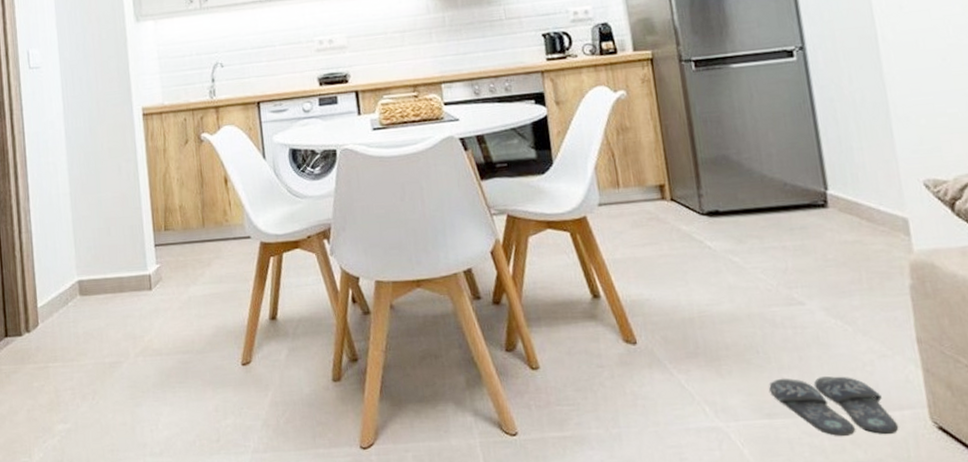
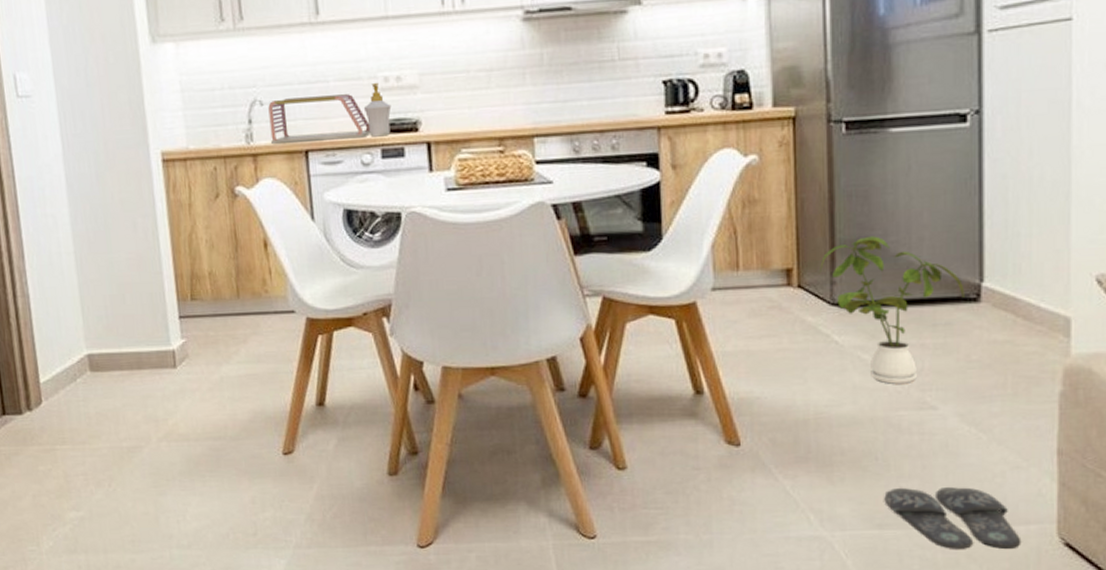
dish rack: none [227,55,310,97] -> present [268,94,371,144]
soap bottle: none [303,44,326,89] -> present [363,82,392,137]
house plant: none [687,154,814,283] -> present [820,236,965,384]

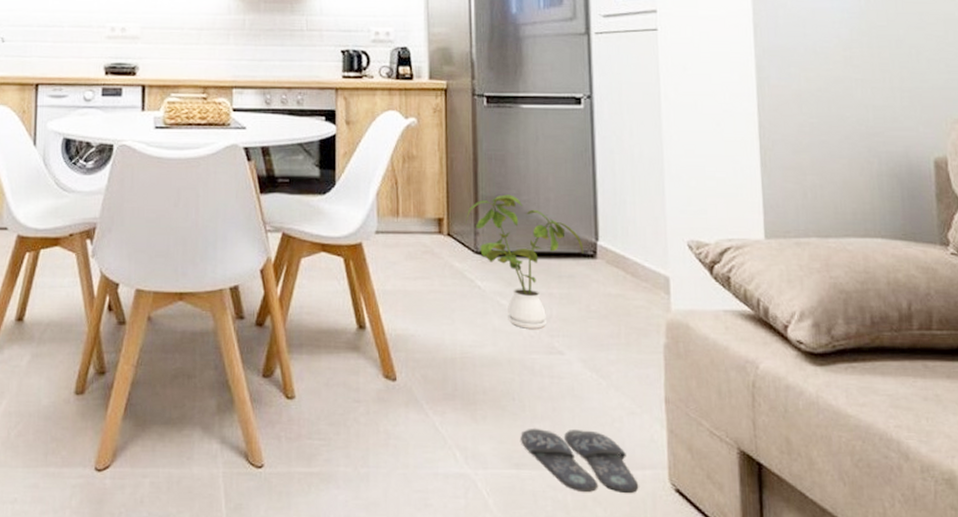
dish rack: present [268,94,371,144] -> none [7,38,95,77]
soap bottle: present [363,82,392,137] -> none [91,31,115,77]

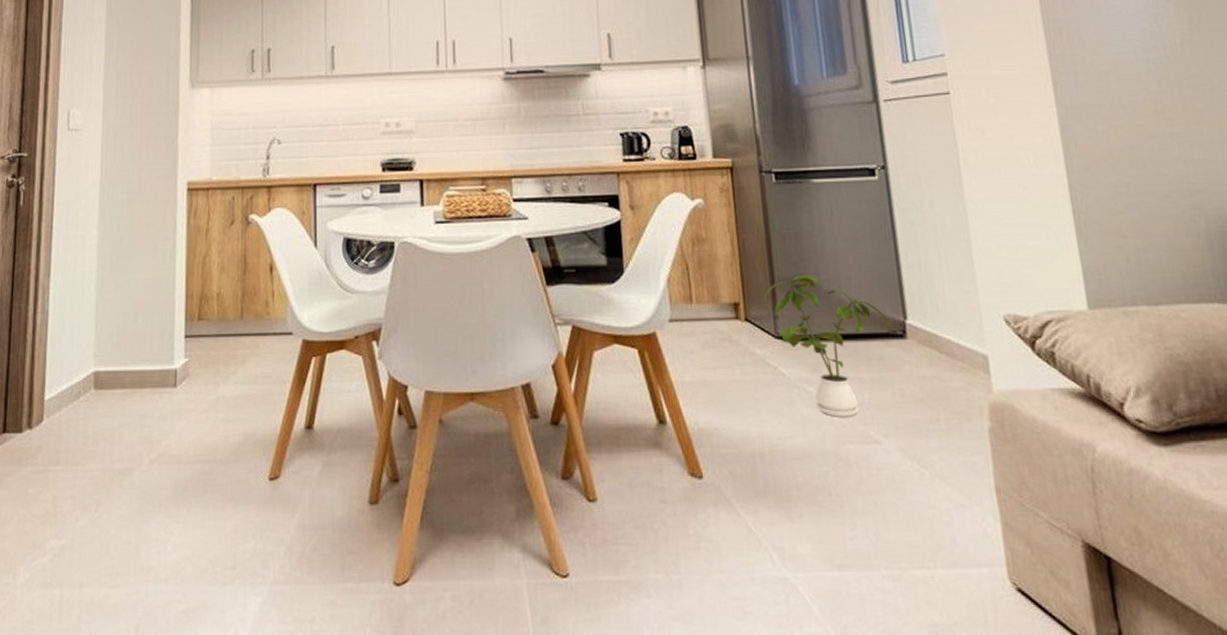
slippers: present [521,428,639,493] -> none [841,524,976,594]

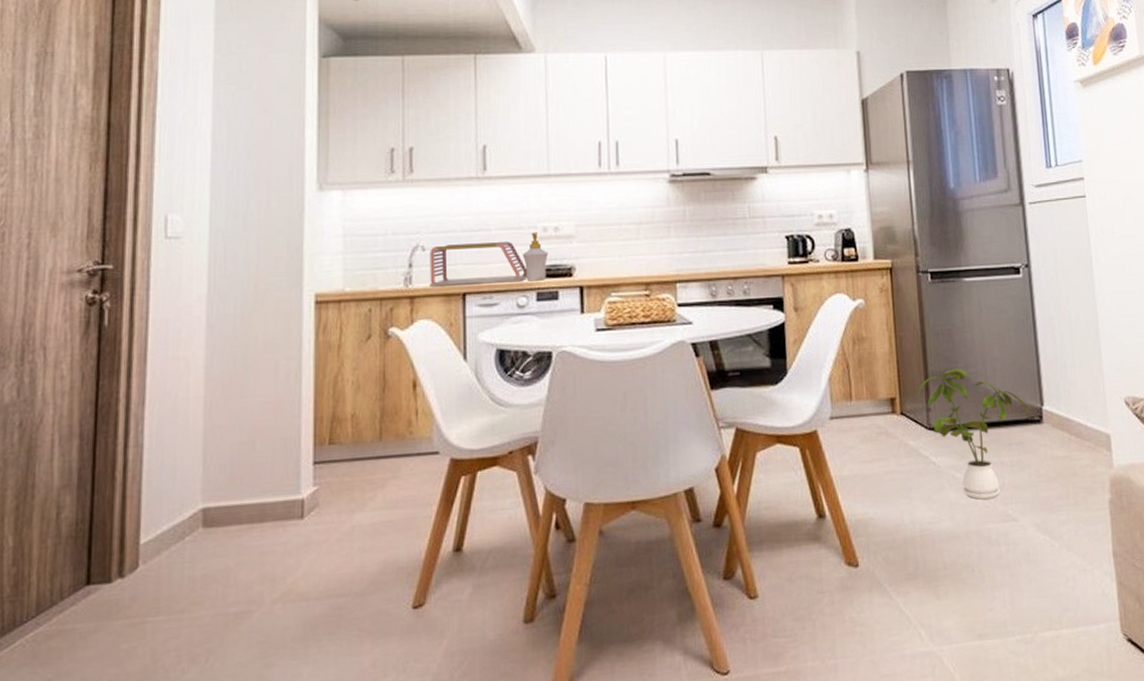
dish rack: none [285,136,372,177] -> present [430,242,528,287]
soap bottle: none [367,127,391,174] -> present [522,231,549,281]

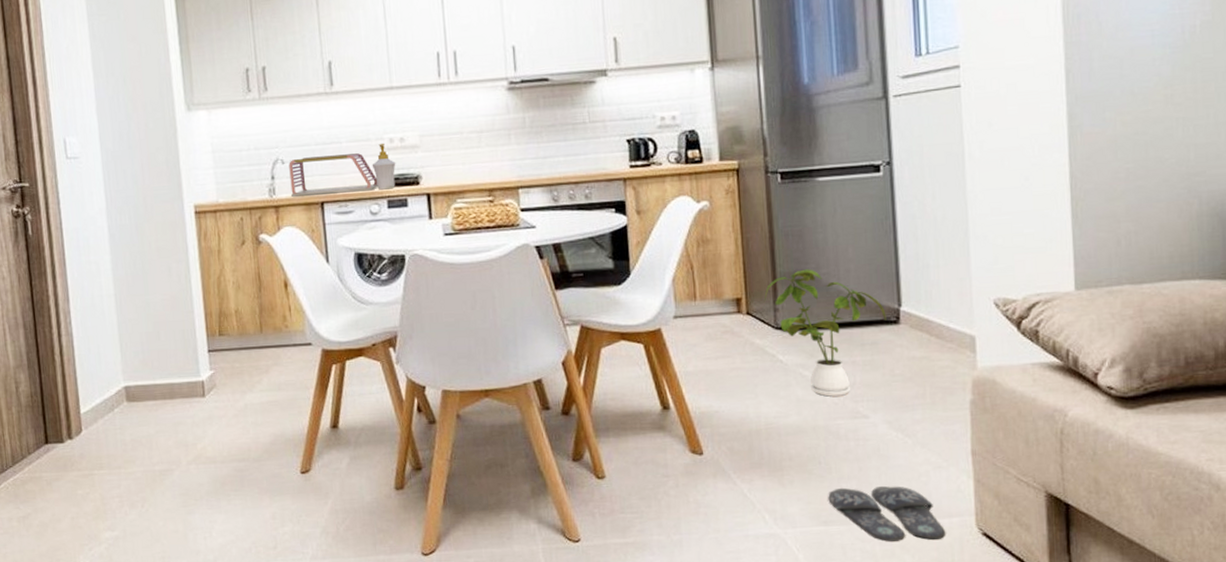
slippers: none [982,592,1094,654] -> present [828,485,946,542]

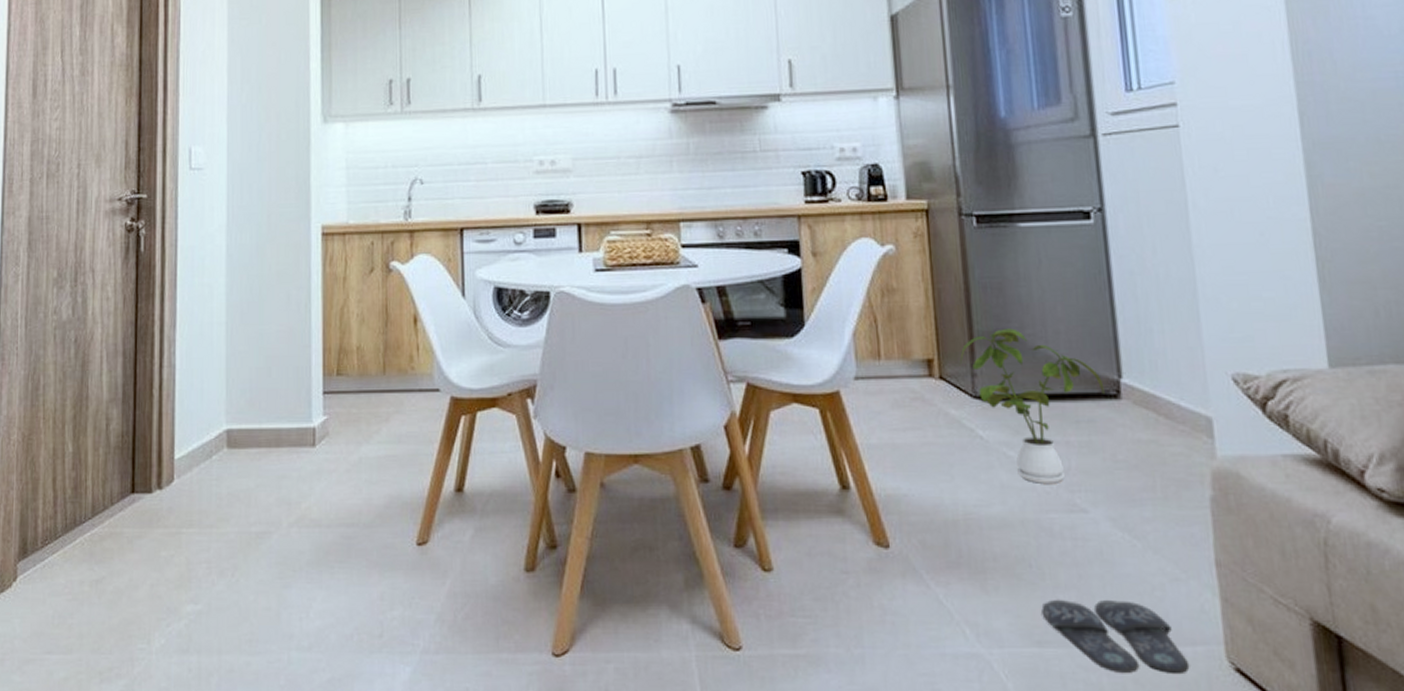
dish rack: present [289,153,378,197] -> none [428,175,524,221]
soap bottle: present [372,142,396,190] -> none [518,165,545,217]

